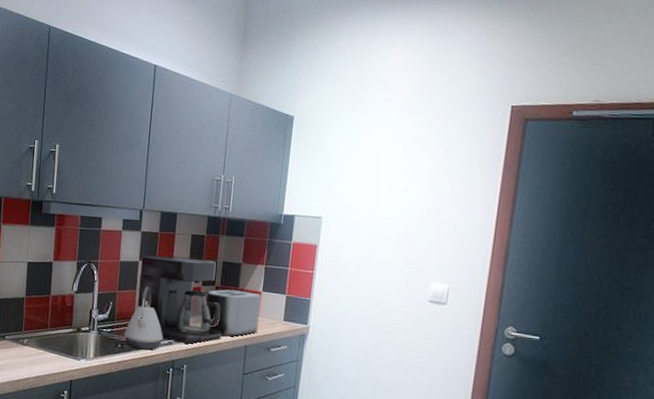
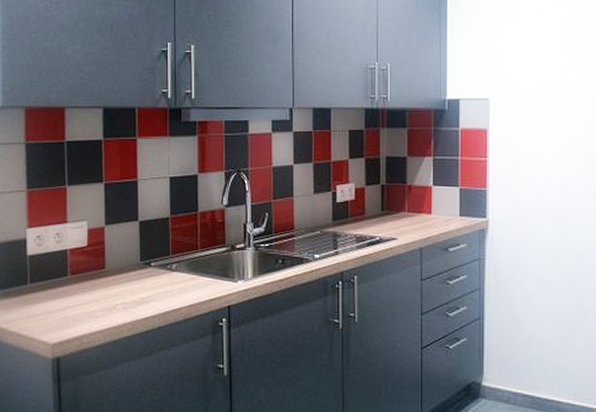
kettle: present [124,286,164,350] -> none [285,192,329,263]
coffee maker: present [137,255,221,344] -> none [296,156,392,252]
toaster: present [204,289,262,337] -> none [369,187,433,240]

